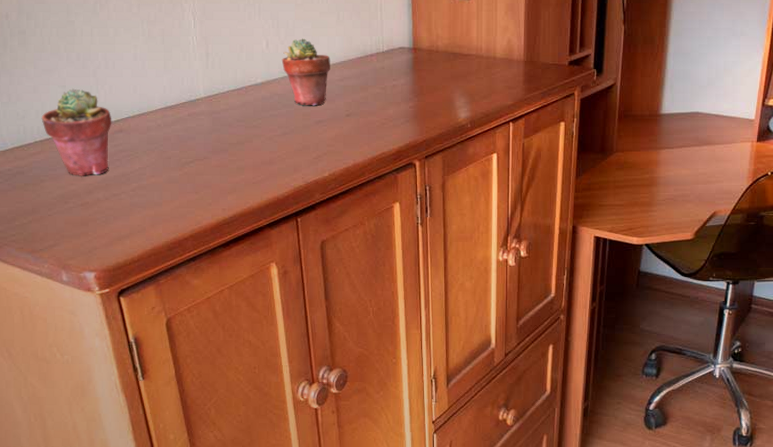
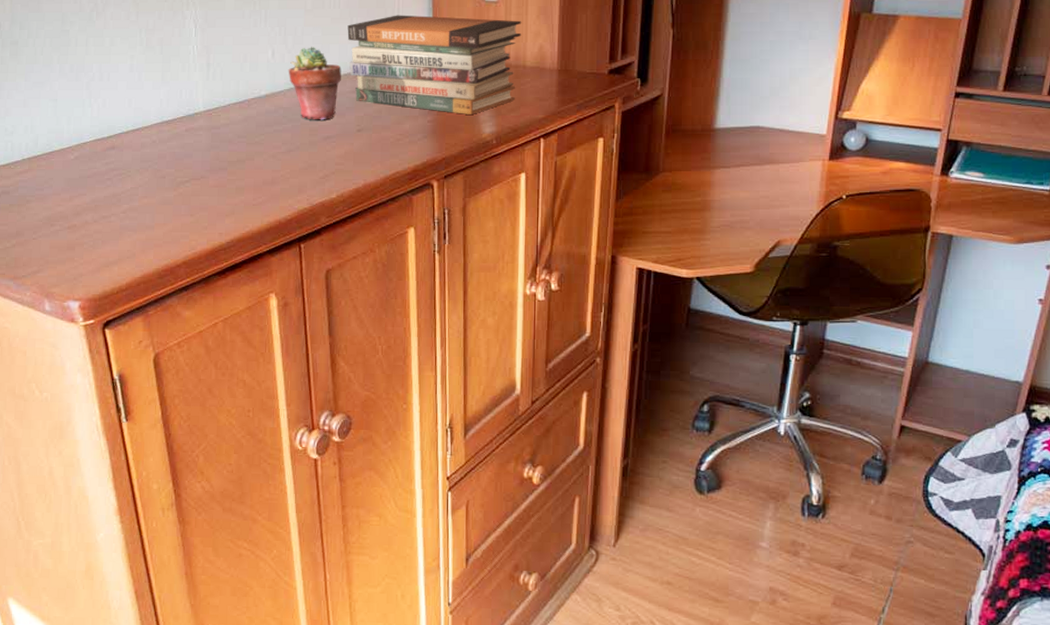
potted succulent: present [41,87,112,176] -> none [30,101,105,197]
book stack: none [335,10,492,101] -> present [347,15,522,114]

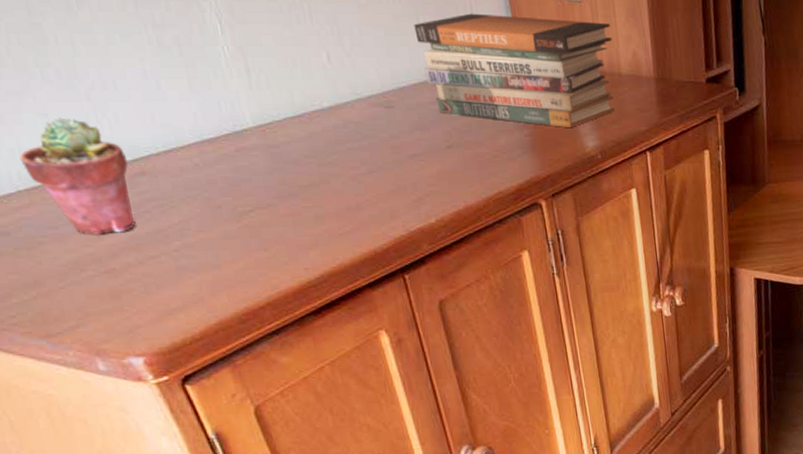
potted succulent: none [30,101,105,197] -> present [19,116,136,235]
potted succulent: present [288,47,342,120] -> none [351,49,418,136]

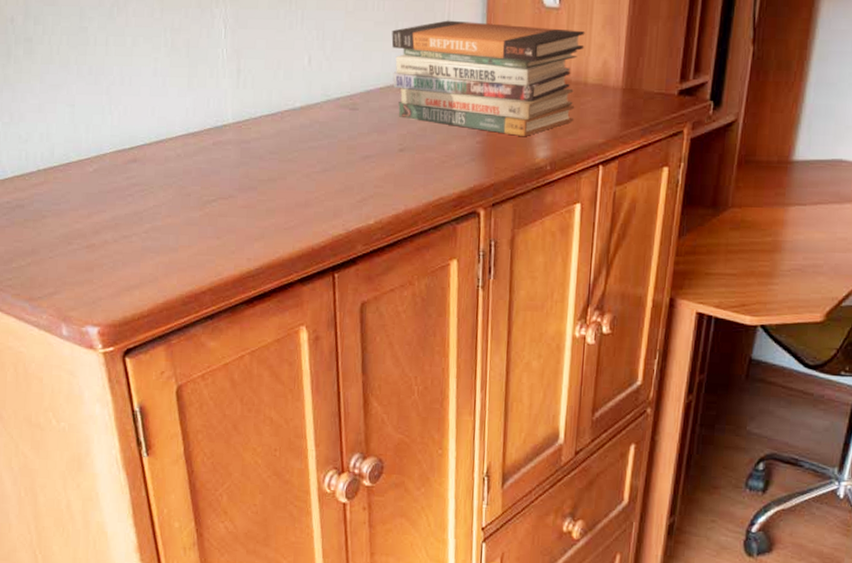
potted succulent: present [19,116,136,235] -> none [46,107,126,213]

